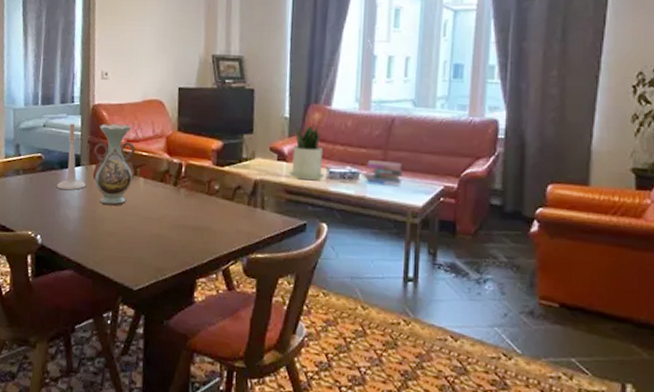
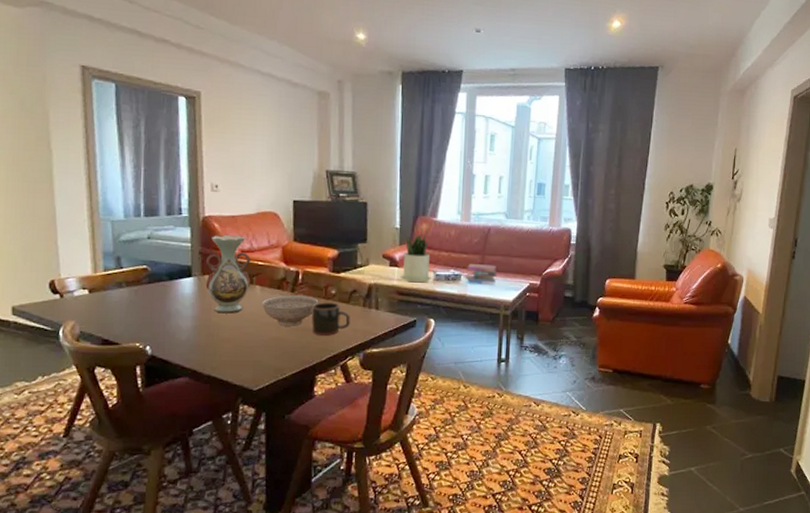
candlestick: present [56,123,87,191] -> none [166,235,200,301]
decorative bowl: none [145,188,202,223] -> present [262,295,319,326]
mug: none [193,198,234,236] -> present [312,302,350,336]

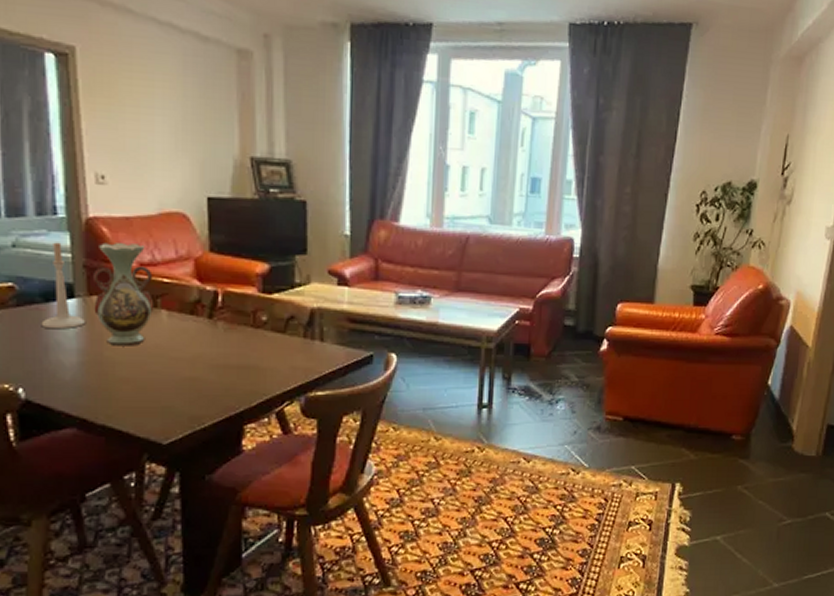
candlestick: none [166,235,200,301] -> present [41,242,87,330]
decorative bowl: present [262,295,319,326] -> none [170,322,246,363]
mug: present [312,302,350,336] -> none [237,331,287,375]
planter: present [399,234,431,283] -> none [350,244,392,307]
books: present [464,263,497,285] -> none [434,281,478,310]

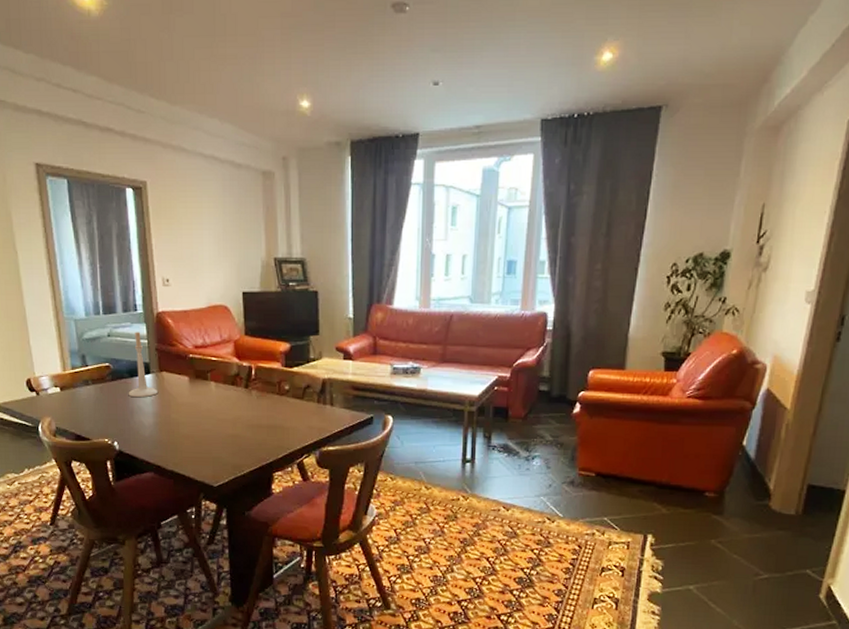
decorative vase: present [92,242,154,346] -> none [162,331,206,410]

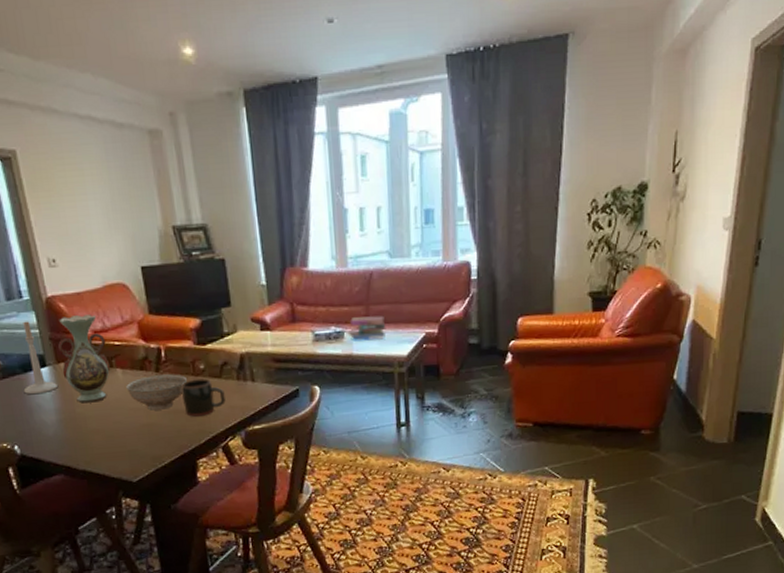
decorative vase: none [162,331,206,410] -> present [57,314,111,404]
decorative bowl: none [217,391,273,423] -> present [126,374,188,410]
mug: none [267,398,305,433] -> present [181,378,226,417]
books: none [424,354,461,378] -> present [347,315,386,342]

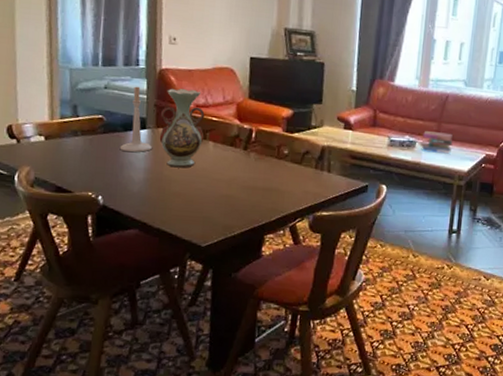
decorative bowl: present [126,374,188,410] -> none [214,152,271,185]
mug: present [181,378,226,417] -> none [263,162,302,196]

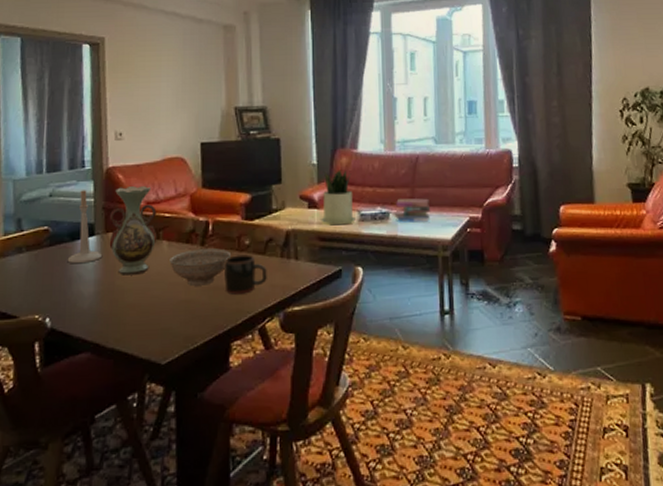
decorative bowl: none [214,152,271,185] -> present [169,248,232,286]
mug: none [263,162,302,196] -> present [224,254,267,294]
planter: none [353,98,386,148] -> present [320,170,356,226]

